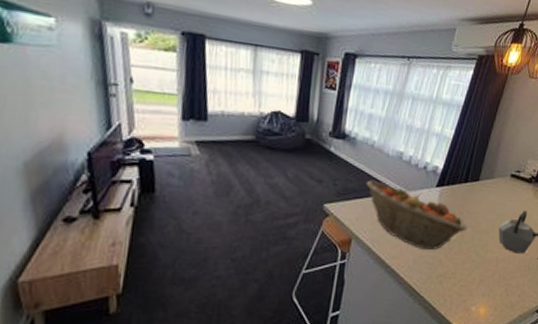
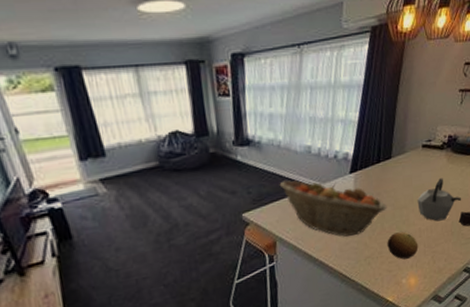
fruit: none [461,256,494,286] -> present [387,231,419,260]

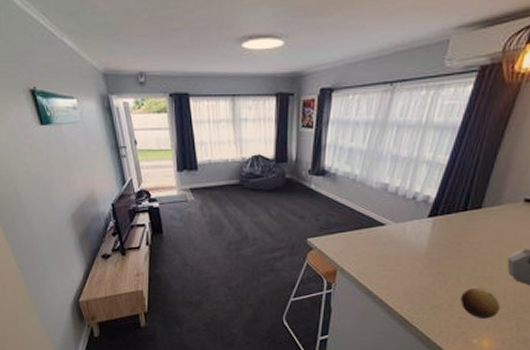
fruit basket: present [279,180,387,237] -> none [348,214,467,281]

